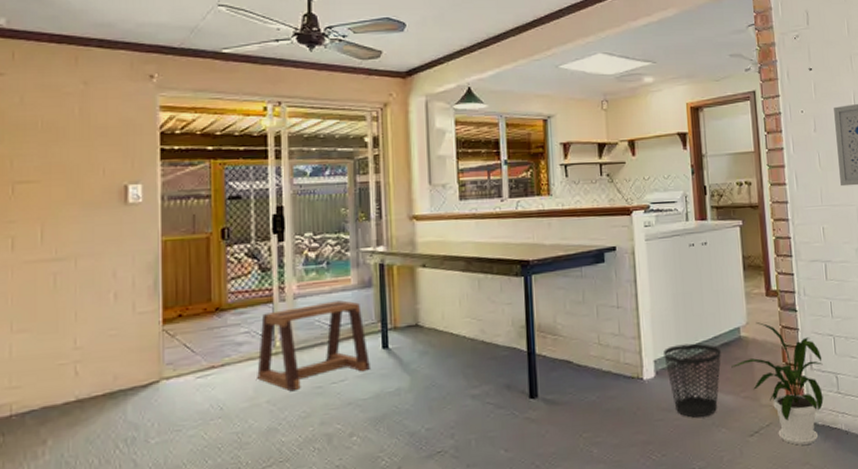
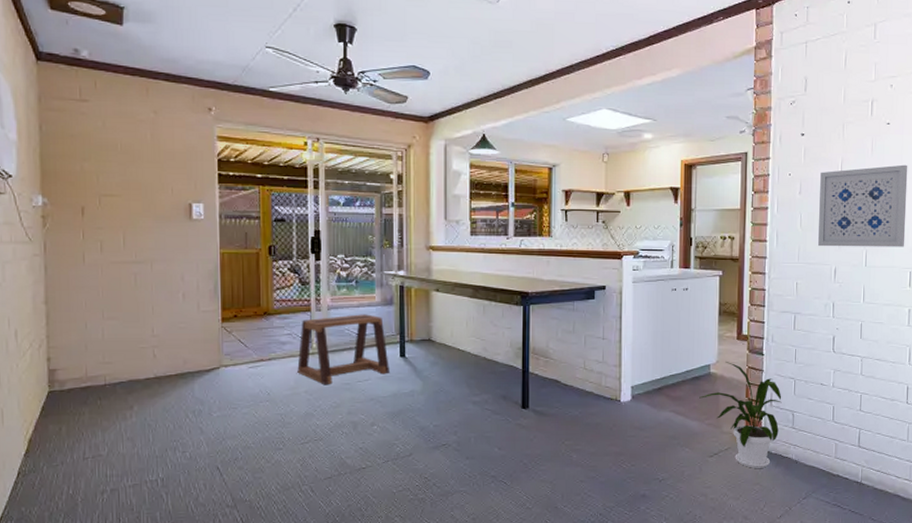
wastebasket: present [663,343,721,418] -> none [640,375,691,437]

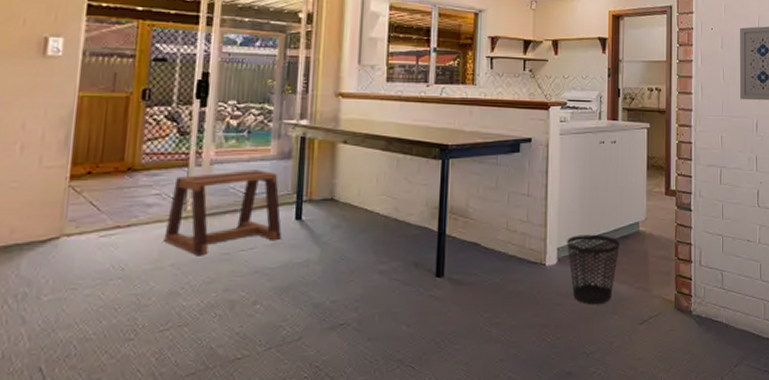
wastebasket: none [640,375,691,437] -> present [567,234,620,304]
house plant: present [699,361,782,468] -> none [628,218,711,335]

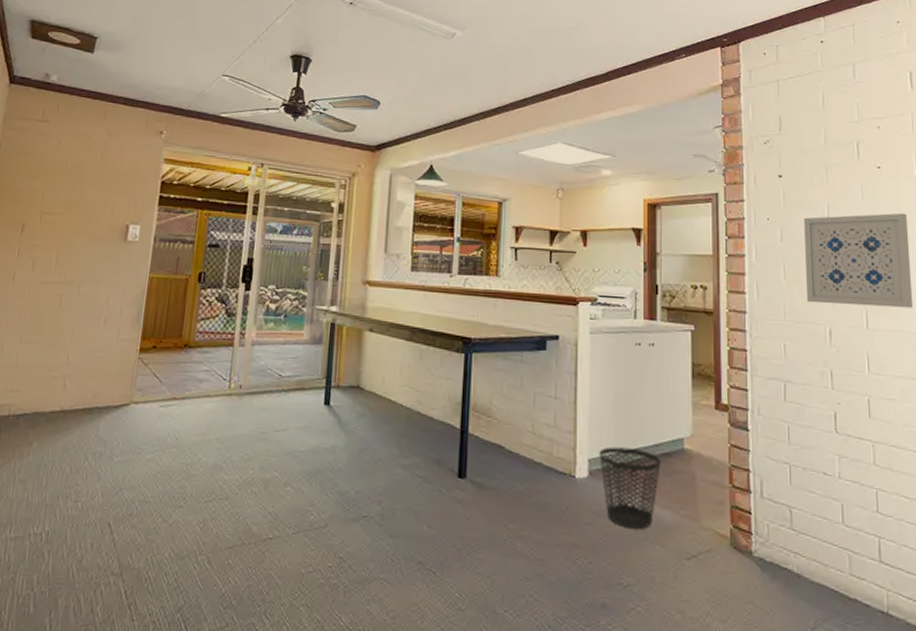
stool: present [164,170,282,256] -> none [211,352,312,433]

